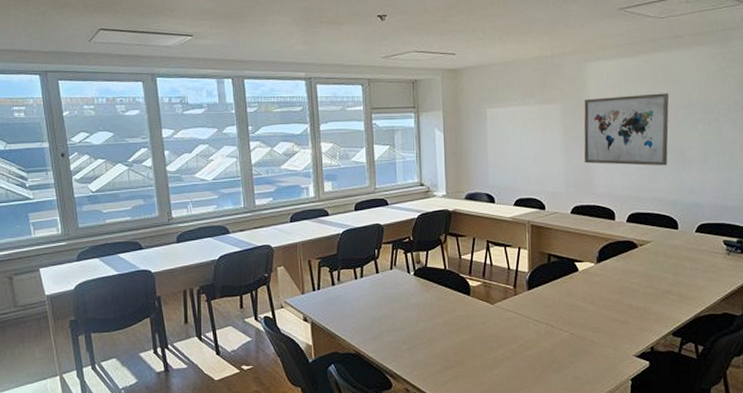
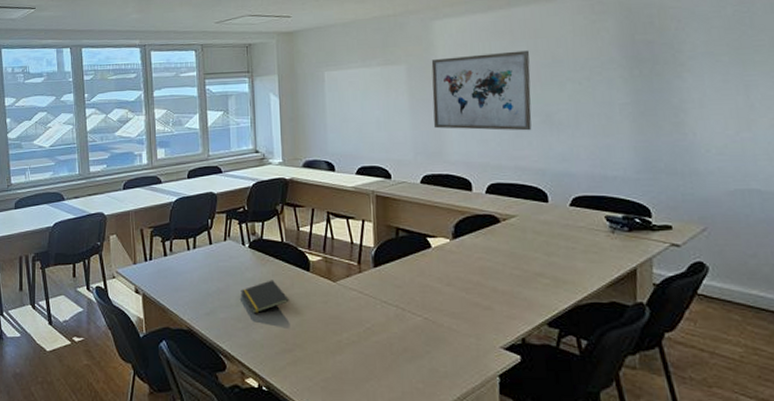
notepad: none [406,304,451,336] -> present [240,280,289,314]

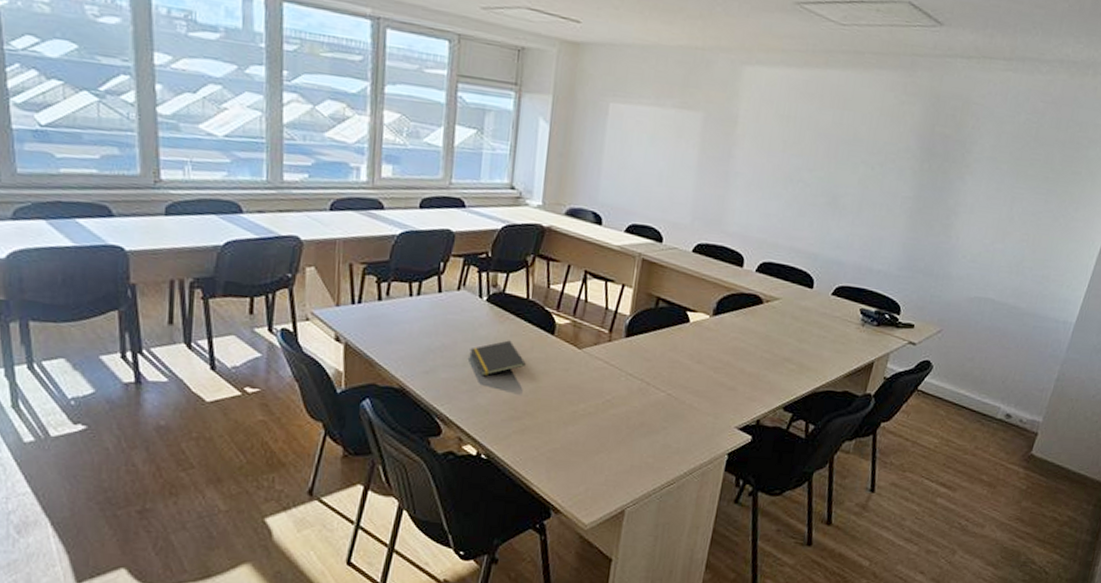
wall art: present [431,50,532,131] -> none [718,112,834,211]

